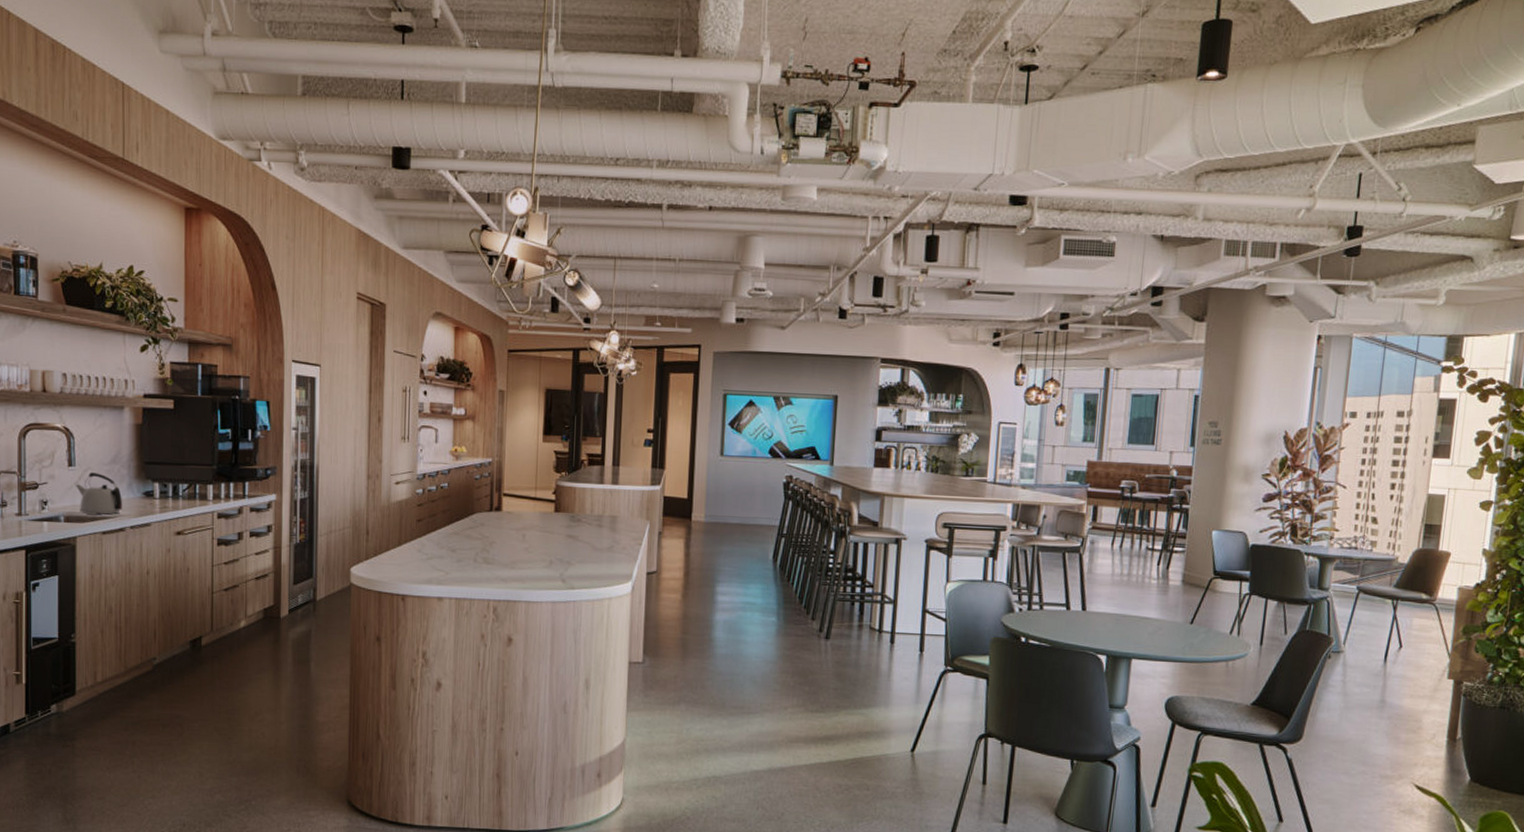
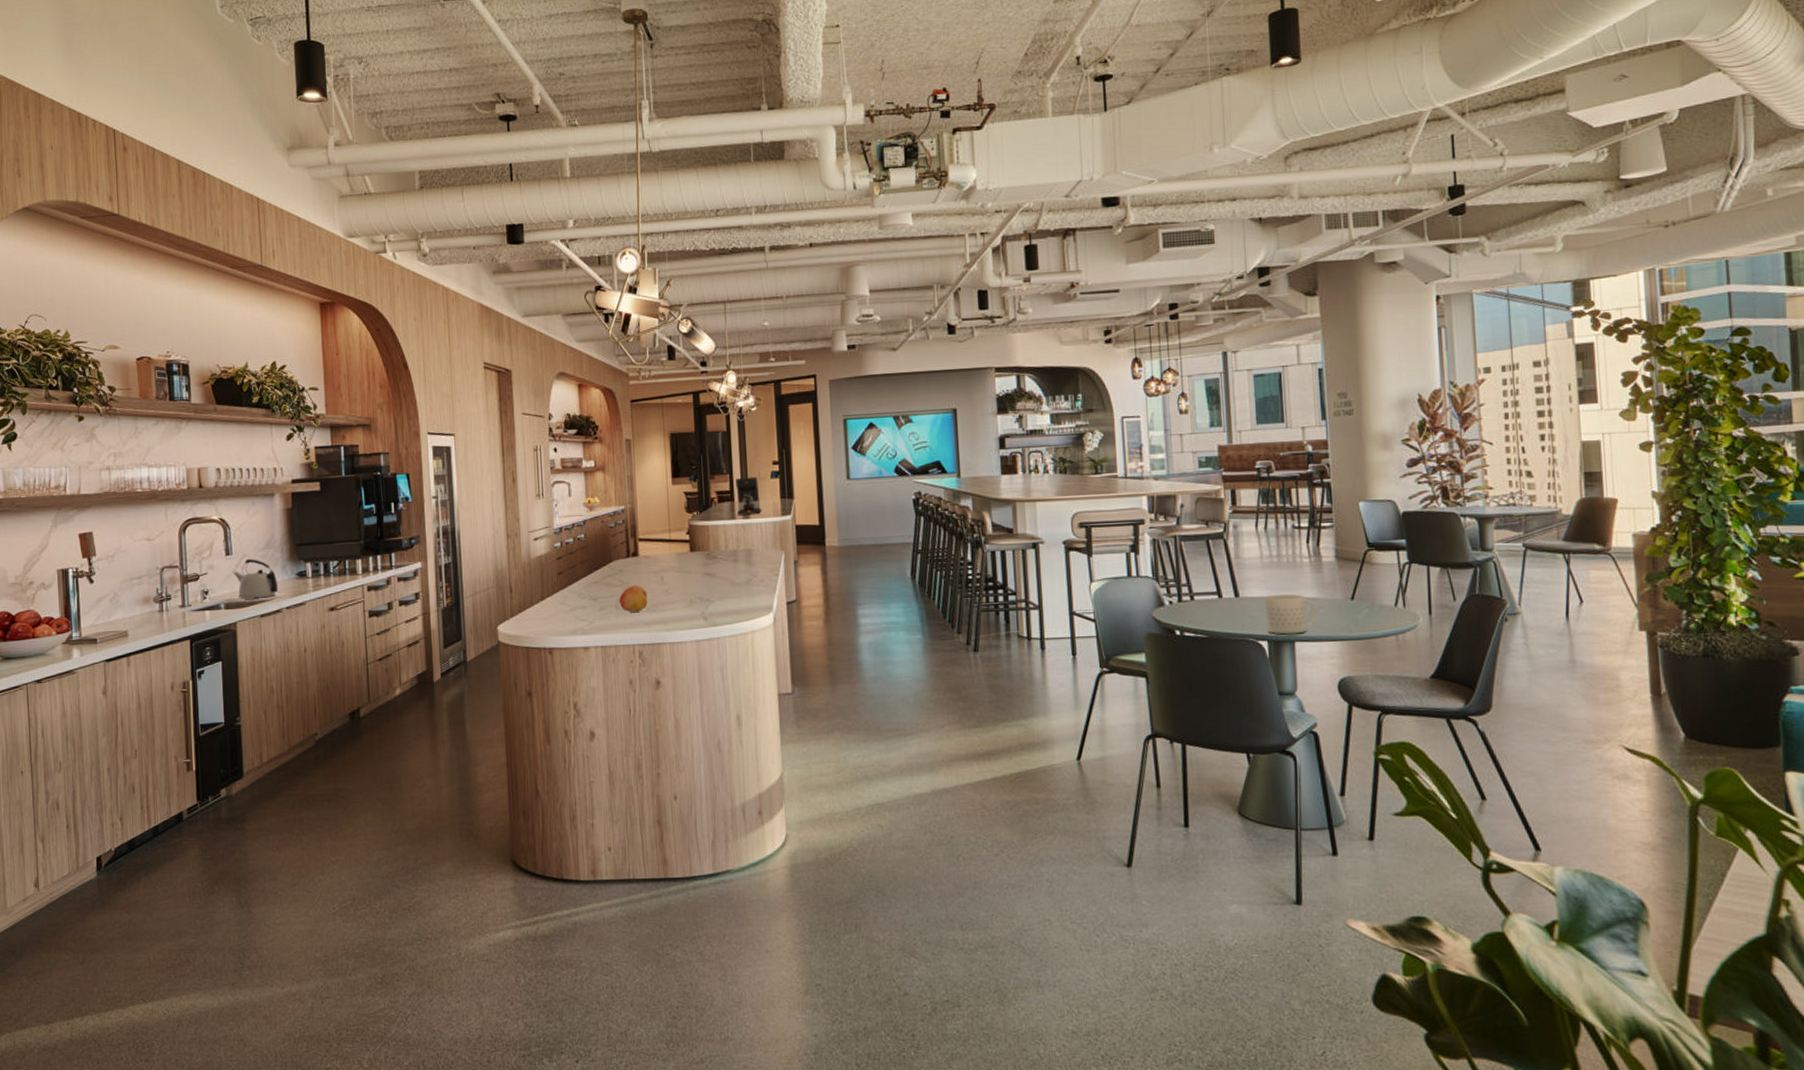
fruit: none [477,540,507,567] -> present [618,585,648,612]
coffee maker: none [606,442,631,481] -> present [736,476,761,516]
mug: none [1107,611,1156,653] -> present [1264,593,1316,636]

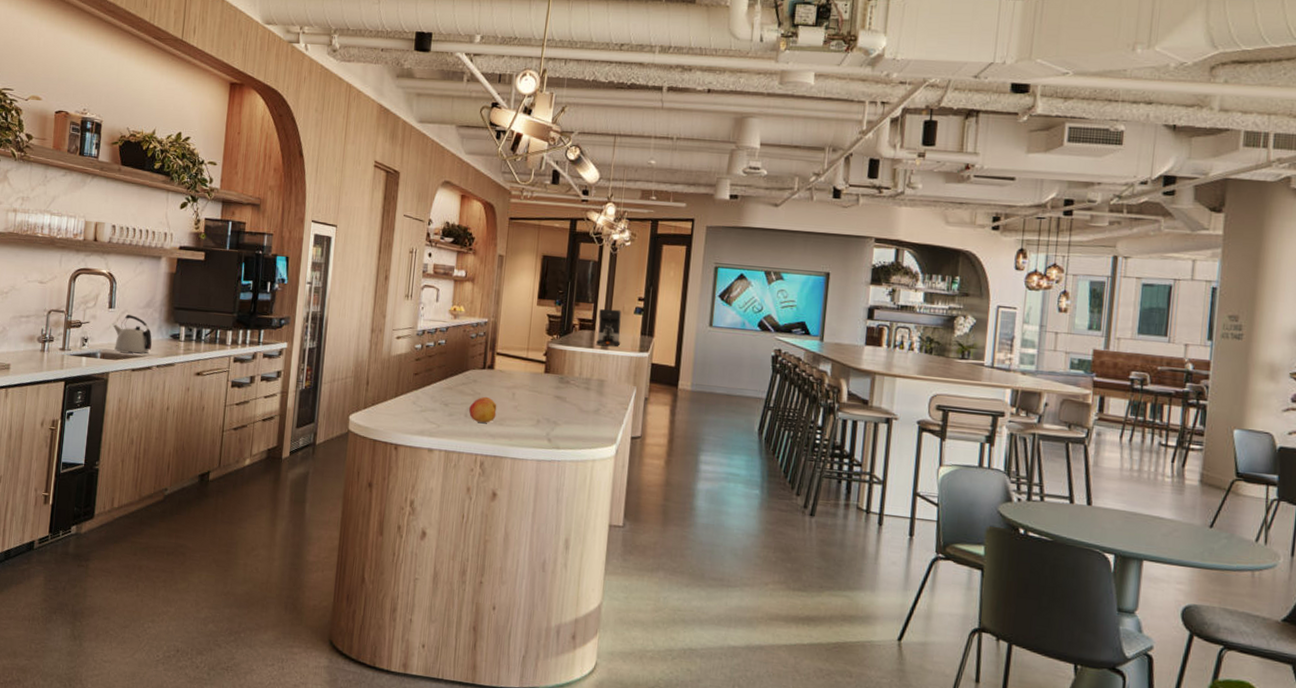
mug: present [1264,593,1316,636] -> none [1115,508,1170,554]

